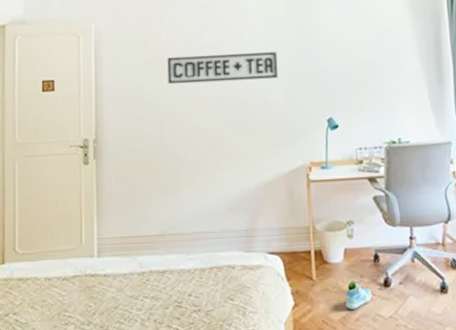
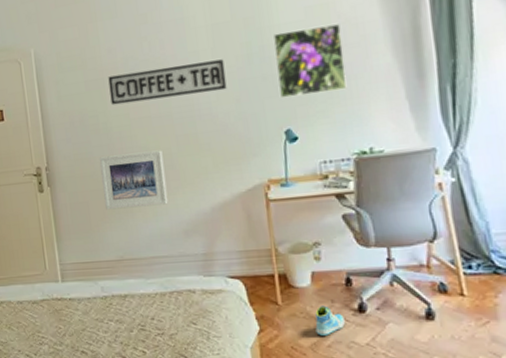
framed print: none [150,129,216,185] -> present [100,150,168,210]
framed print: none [322,31,382,90] -> present [274,24,347,99]

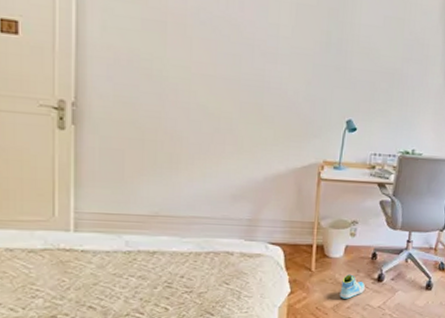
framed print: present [100,150,168,210] -> none [144,105,222,167]
sign: present [108,59,227,106] -> none [171,22,303,70]
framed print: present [274,24,347,99] -> none [349,31,410,97]

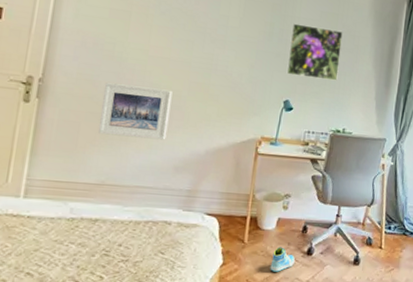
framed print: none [144,105,222,167] -> present [97,82,173,140]
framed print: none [349,31,410,97] -> present [287,23,343,81]

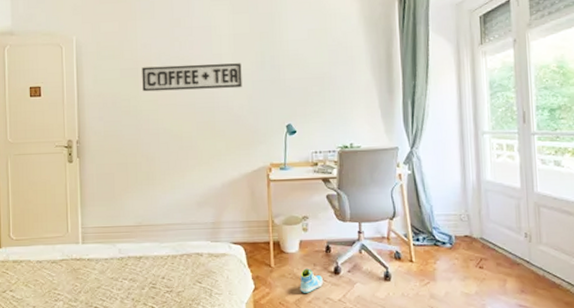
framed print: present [97,82,173,140] -> none [128,133,186,181]
sign: none [133,12,249,55] -> present [142,63,242,92]
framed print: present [287,23,343,81] -> none [283,45,336,99]

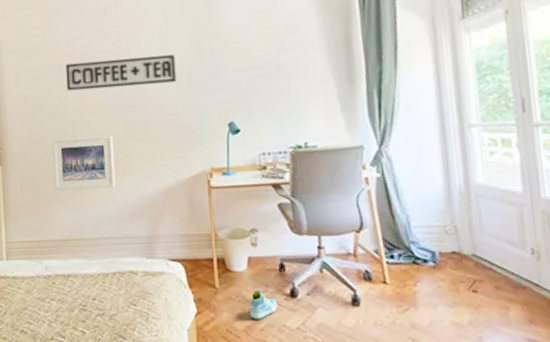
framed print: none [128,133,186,181] -> present [52,135,116,191]

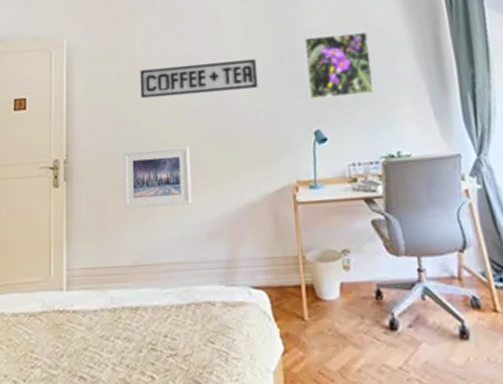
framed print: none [221,29,286,93] -> present [305,32,375,99]
sneaker: present [250,290,277,319] -> none [344,322,376,358]

